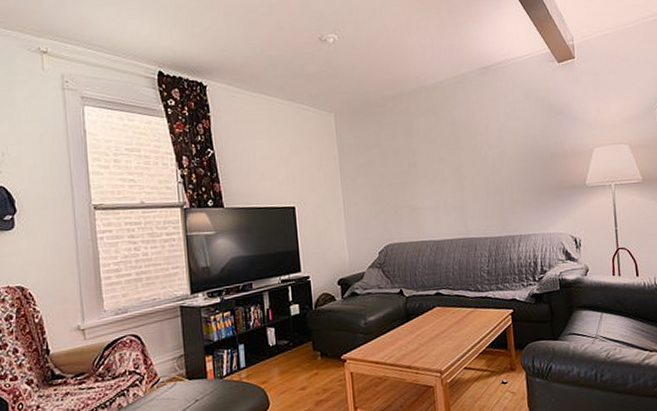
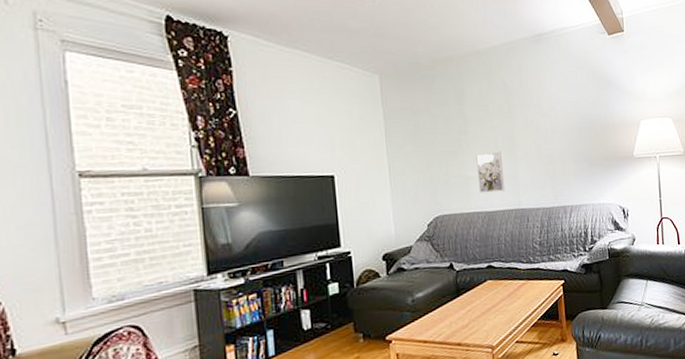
wall art: none [424,182,453,223] -> present [476,151,506,193]

